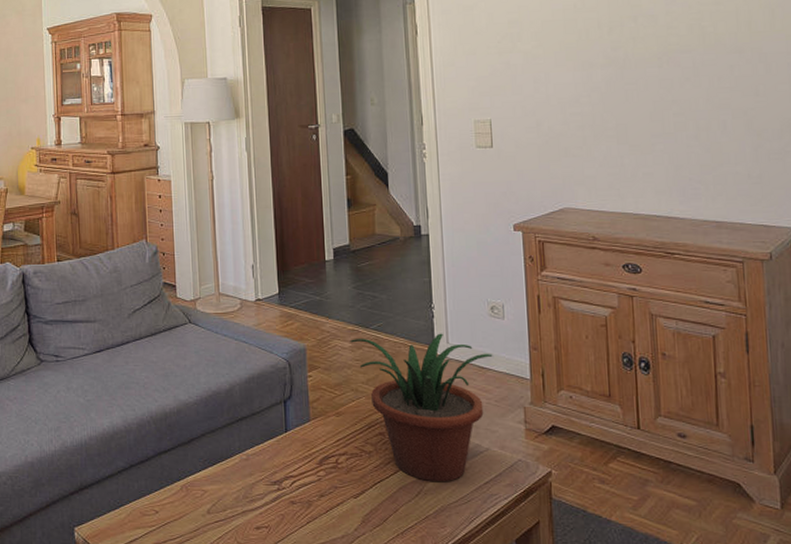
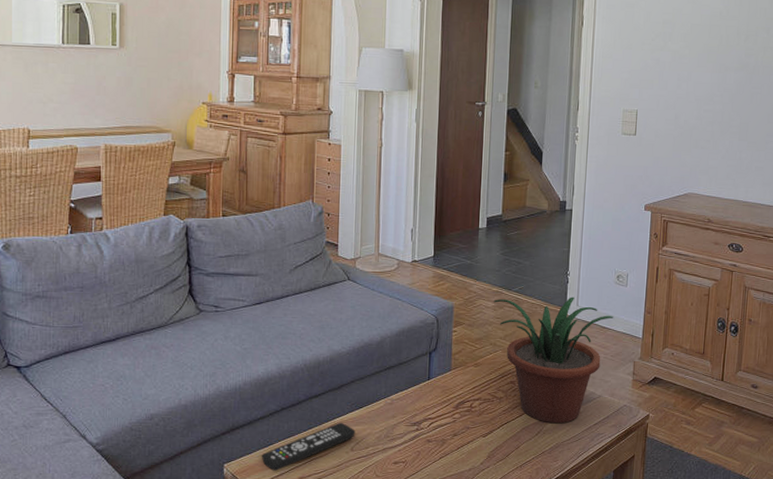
remote control: none [112,481,211,536] -> present [261,422,356,471]

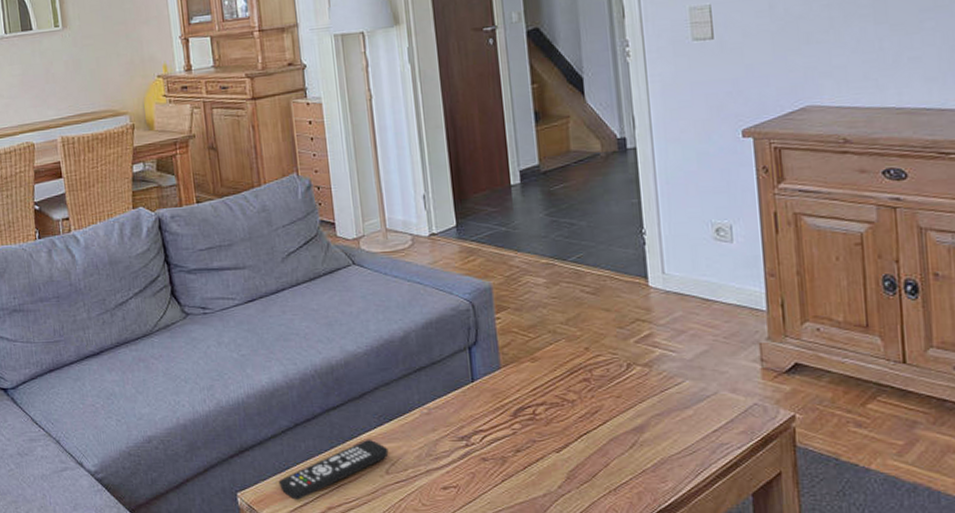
potted plant: present [493,297,614,424] -> none [544,262,720,432]

